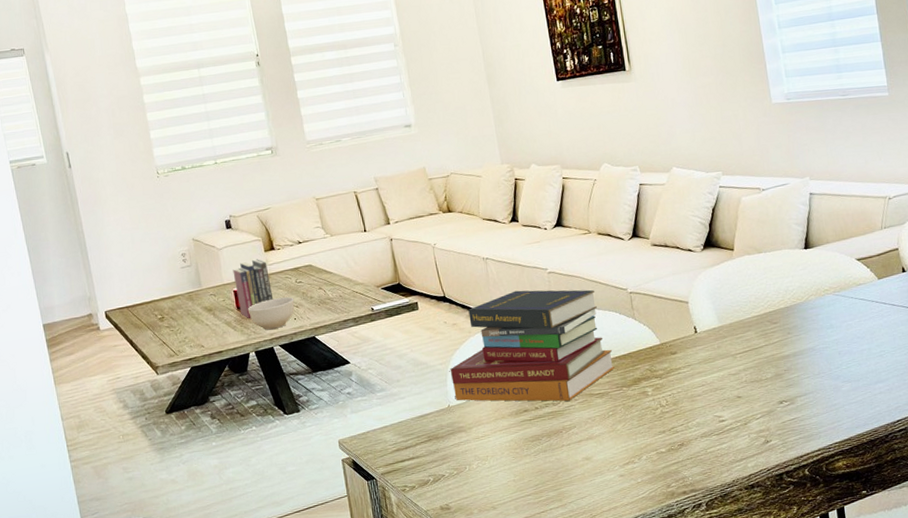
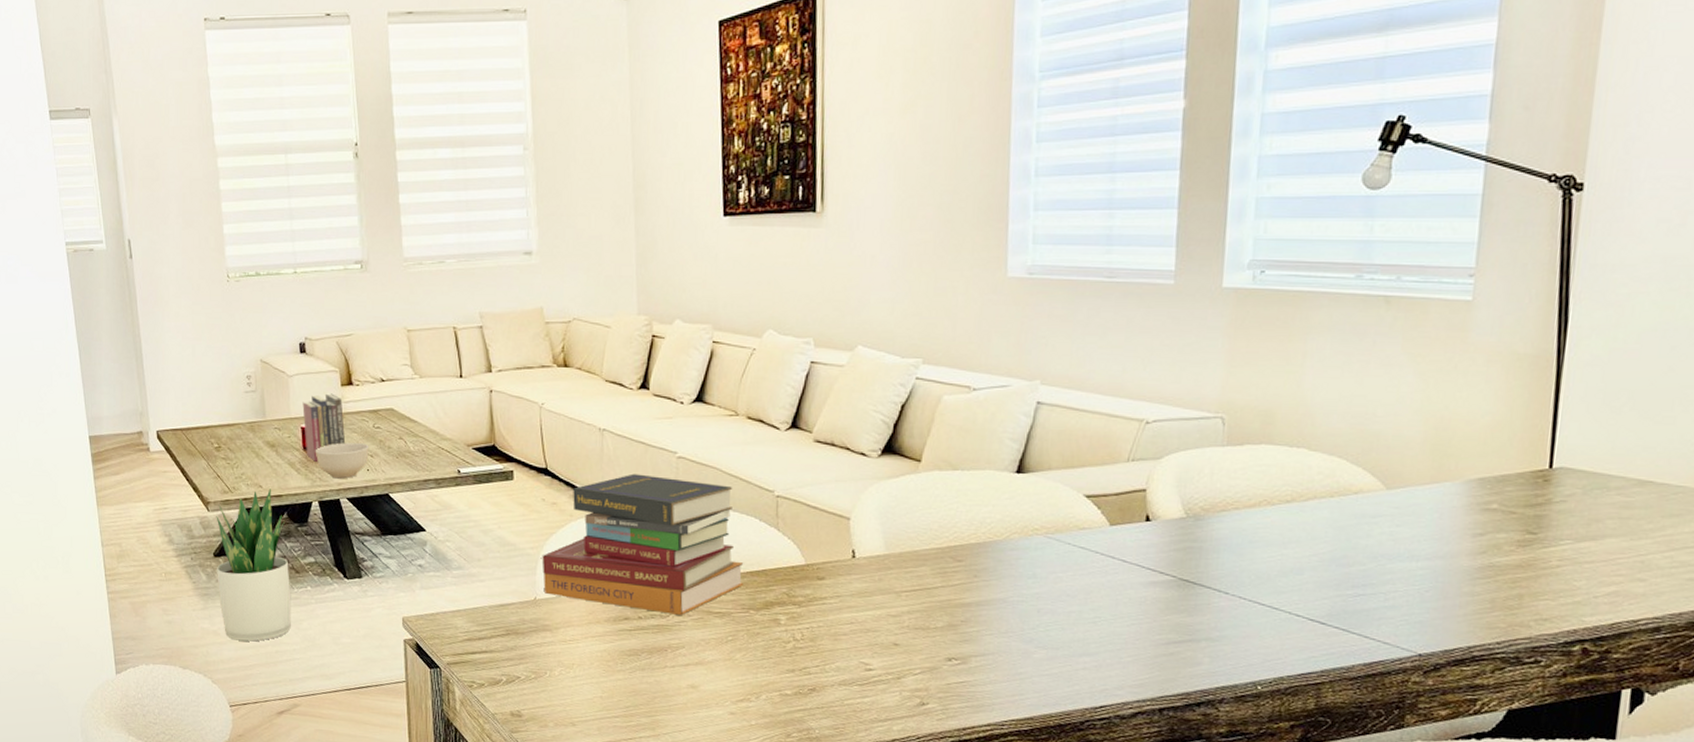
planter: none [165,347,241,485] -> present [216,489,291,642]

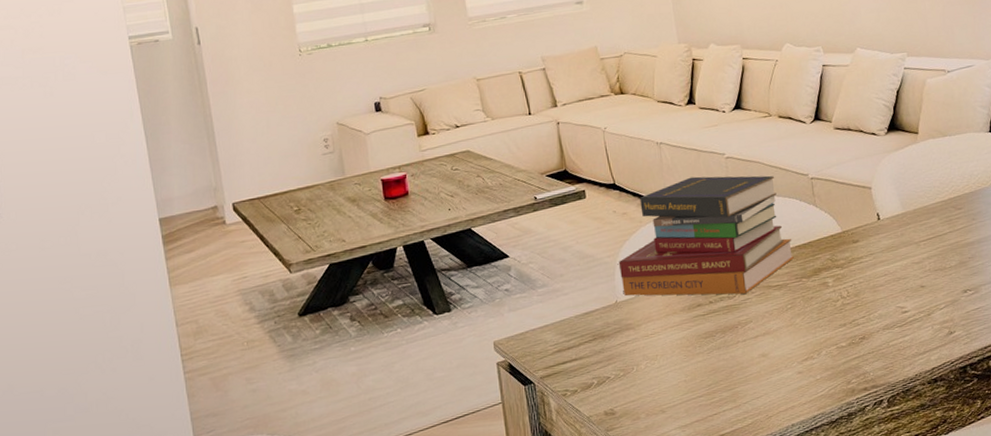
planter: present [216,489,291,642] -> none [299,241,383,396]
books: present [302,393,346,462] -> none [381,144,426,209]
bowl: present [315,443,369,479] -> none [396,185,450,222]

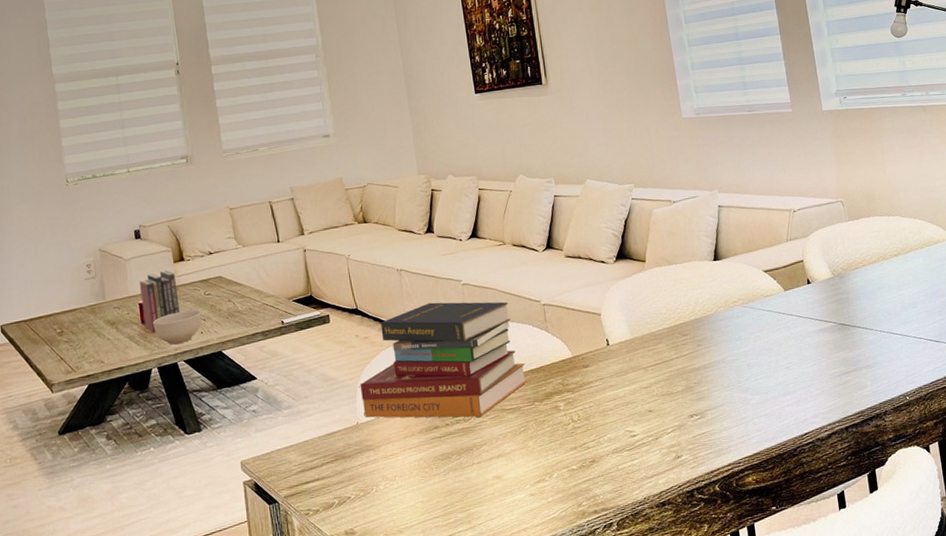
books: none [381,144,426,209] -> present [139,270,180,332]
bowl: none [396,185,450,222] -> present [152,310,202,345]

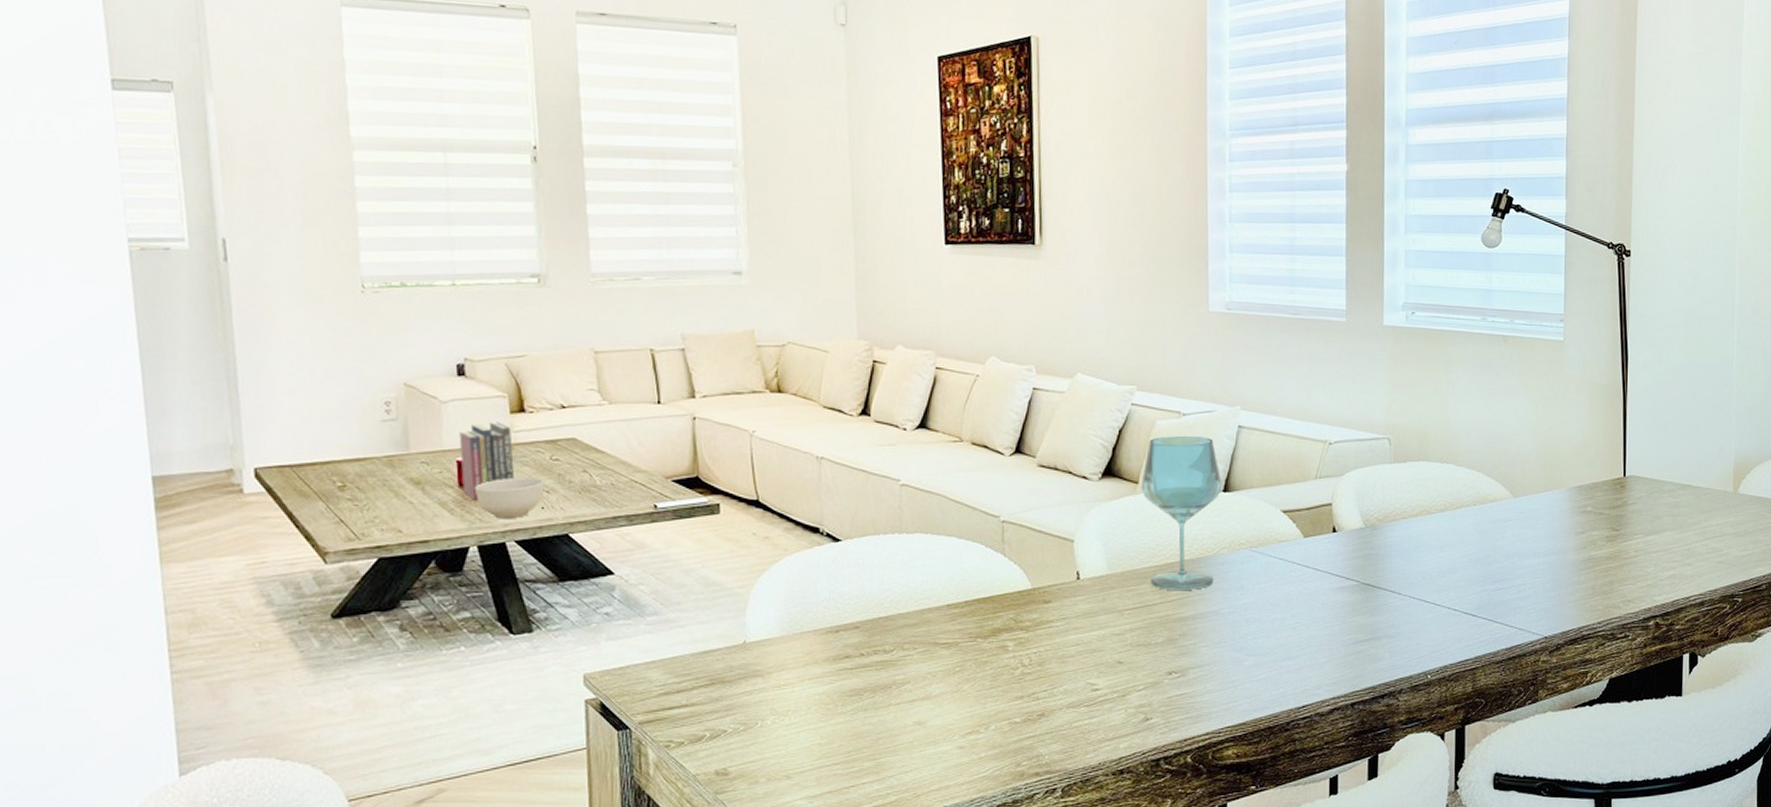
books: present [360,302,527,418] -> none [752,503,971,649]
wine glass: none [647,218,717,347] -> present [1141,436,1222,591]

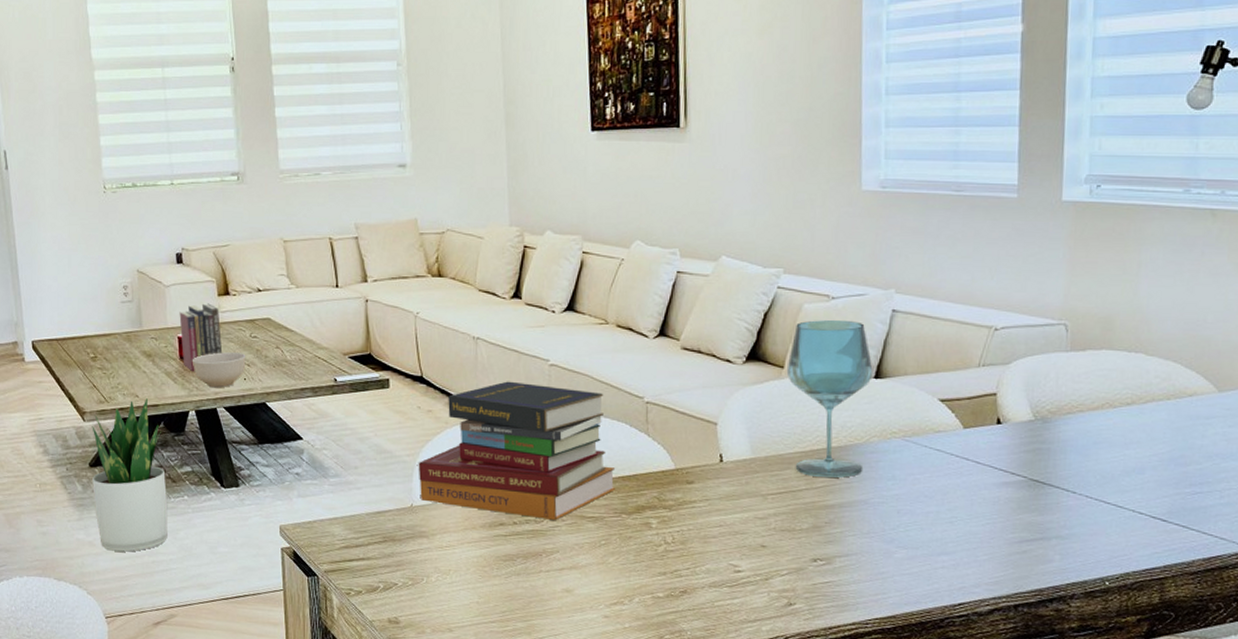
planter: none [335,533,438,719] -> present [92,398,168,552]
books: none [752,503,971,649] -> present [418,381,616,520]

